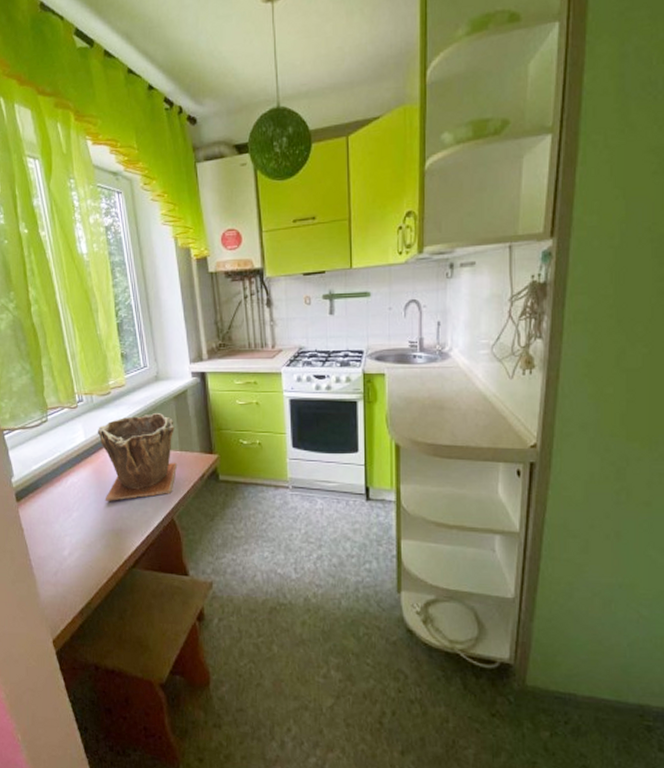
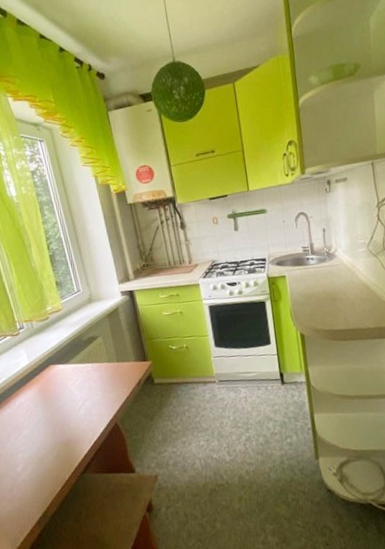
plant pot: present [98,412,178,501] -> none [40,330,116,416]

